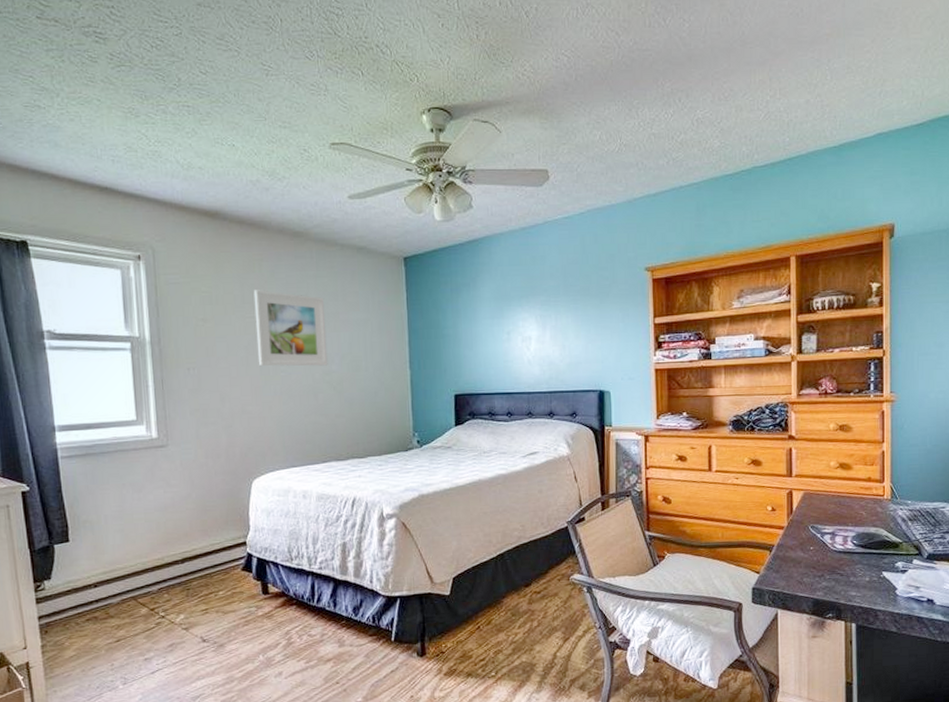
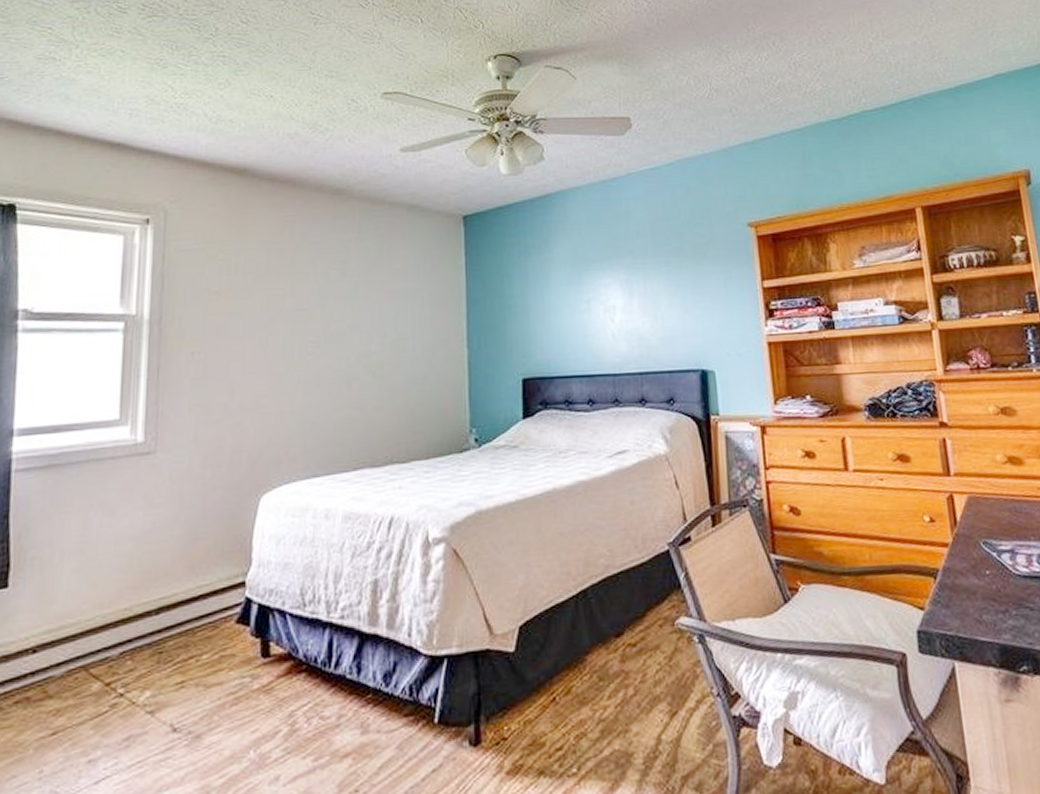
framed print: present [253,290,328,366] -> none [280,256,367,348]

